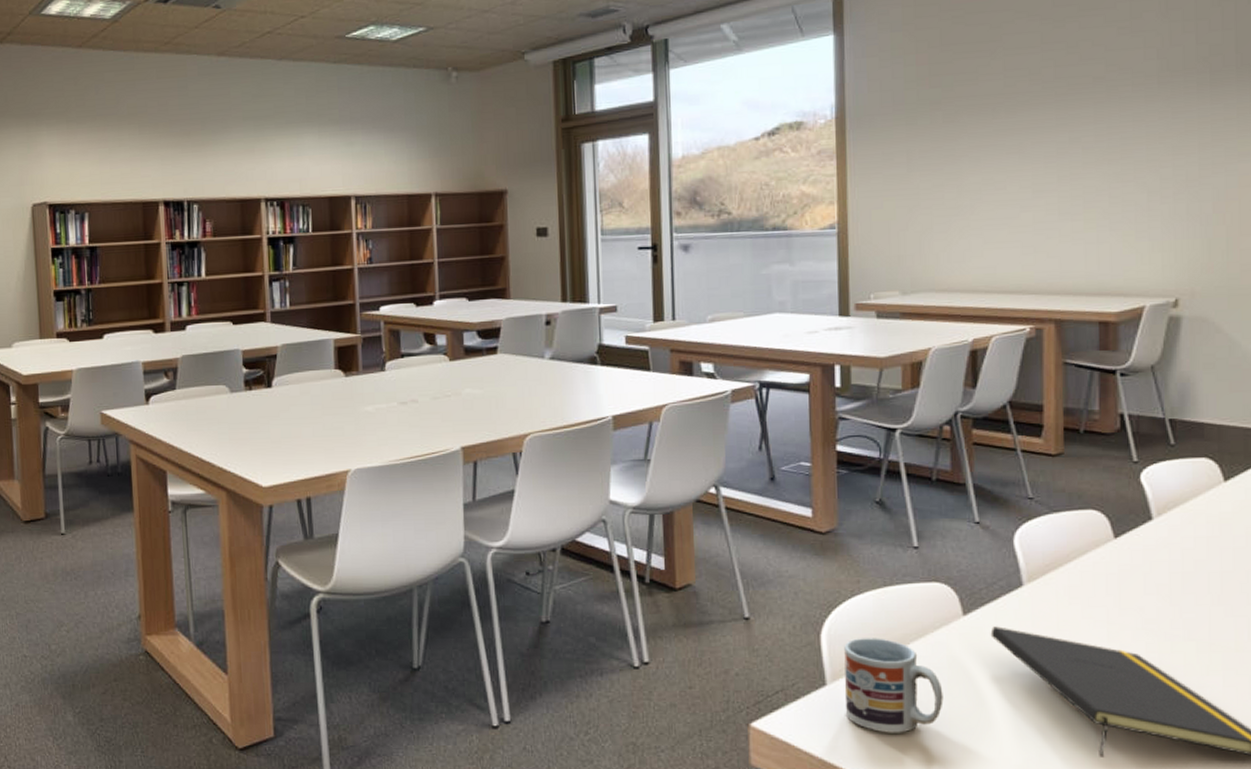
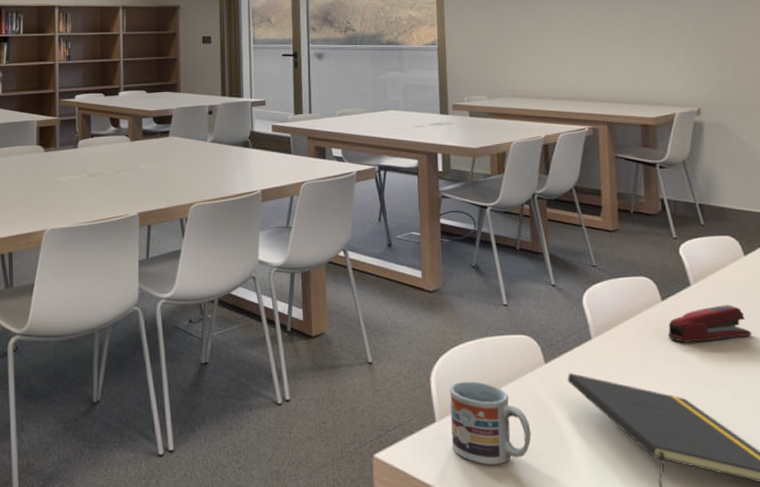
stapler: none [1120,542,1228,588] -> present [667,305,752,343]

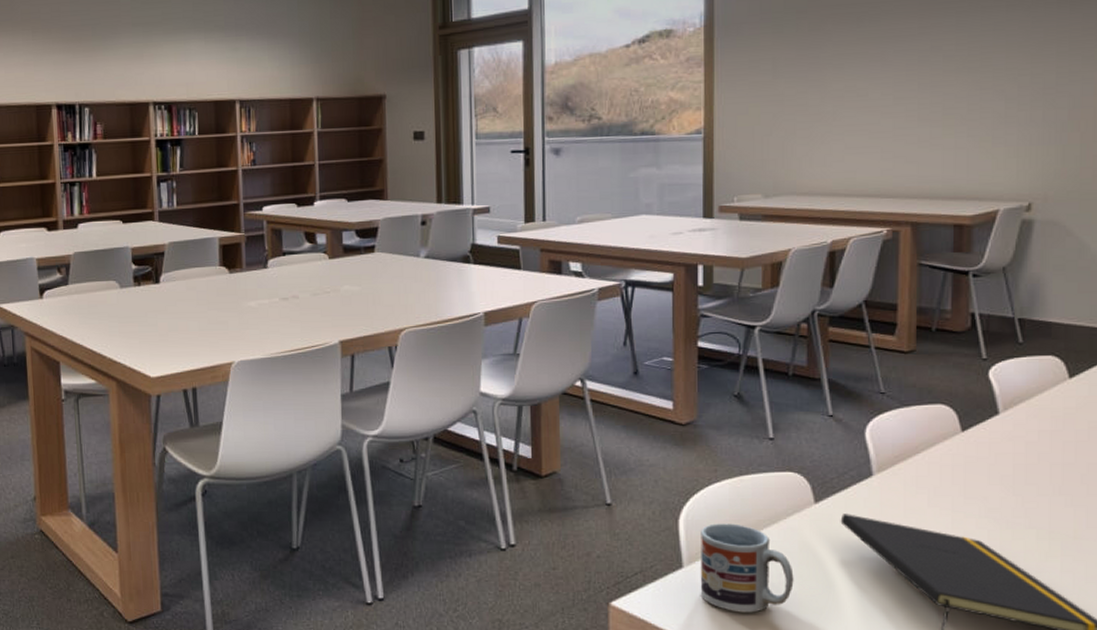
stapler: present [667,305,752,343] -> none [965,435,1070,479]

